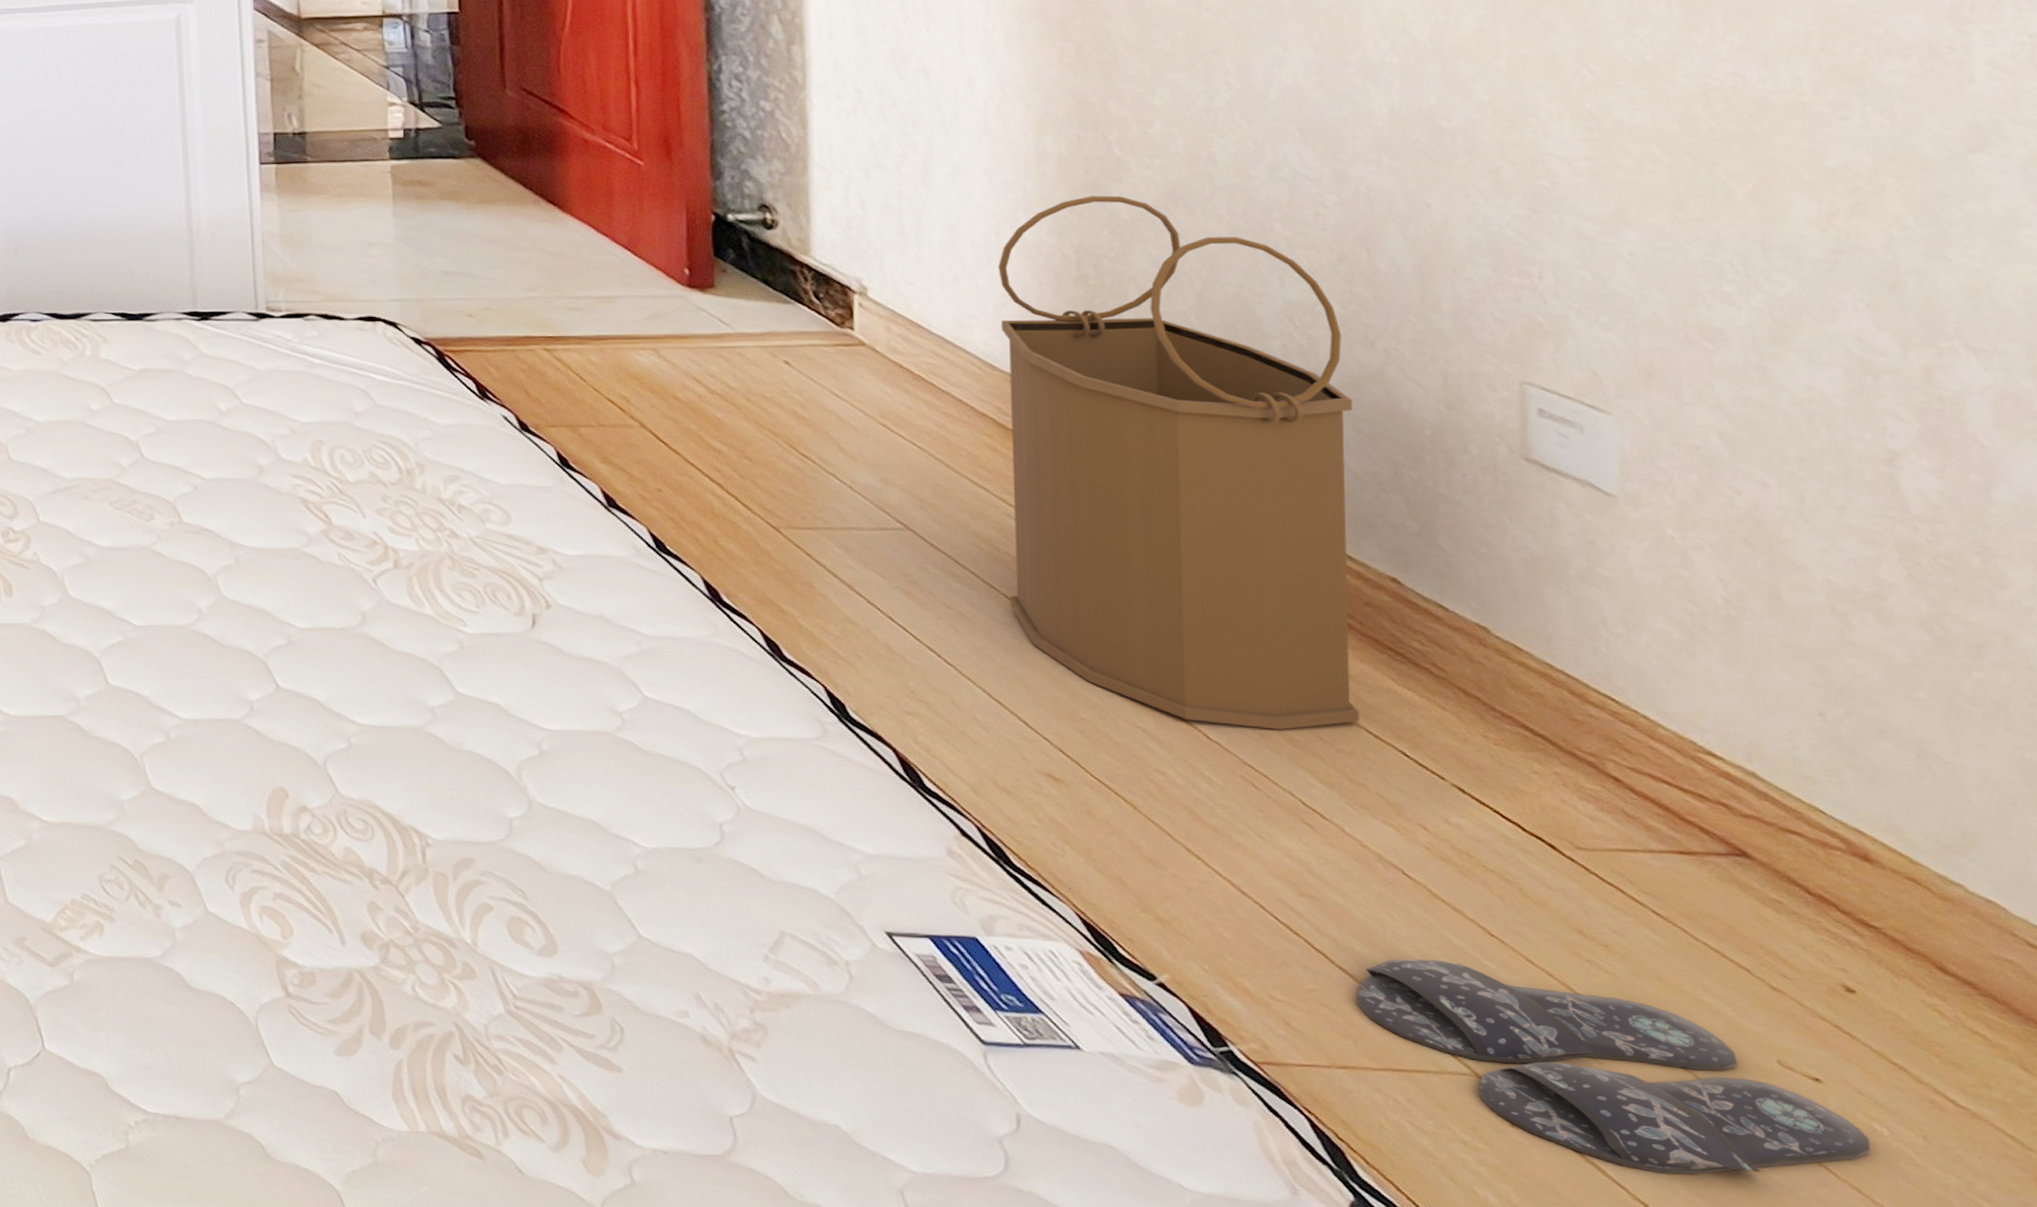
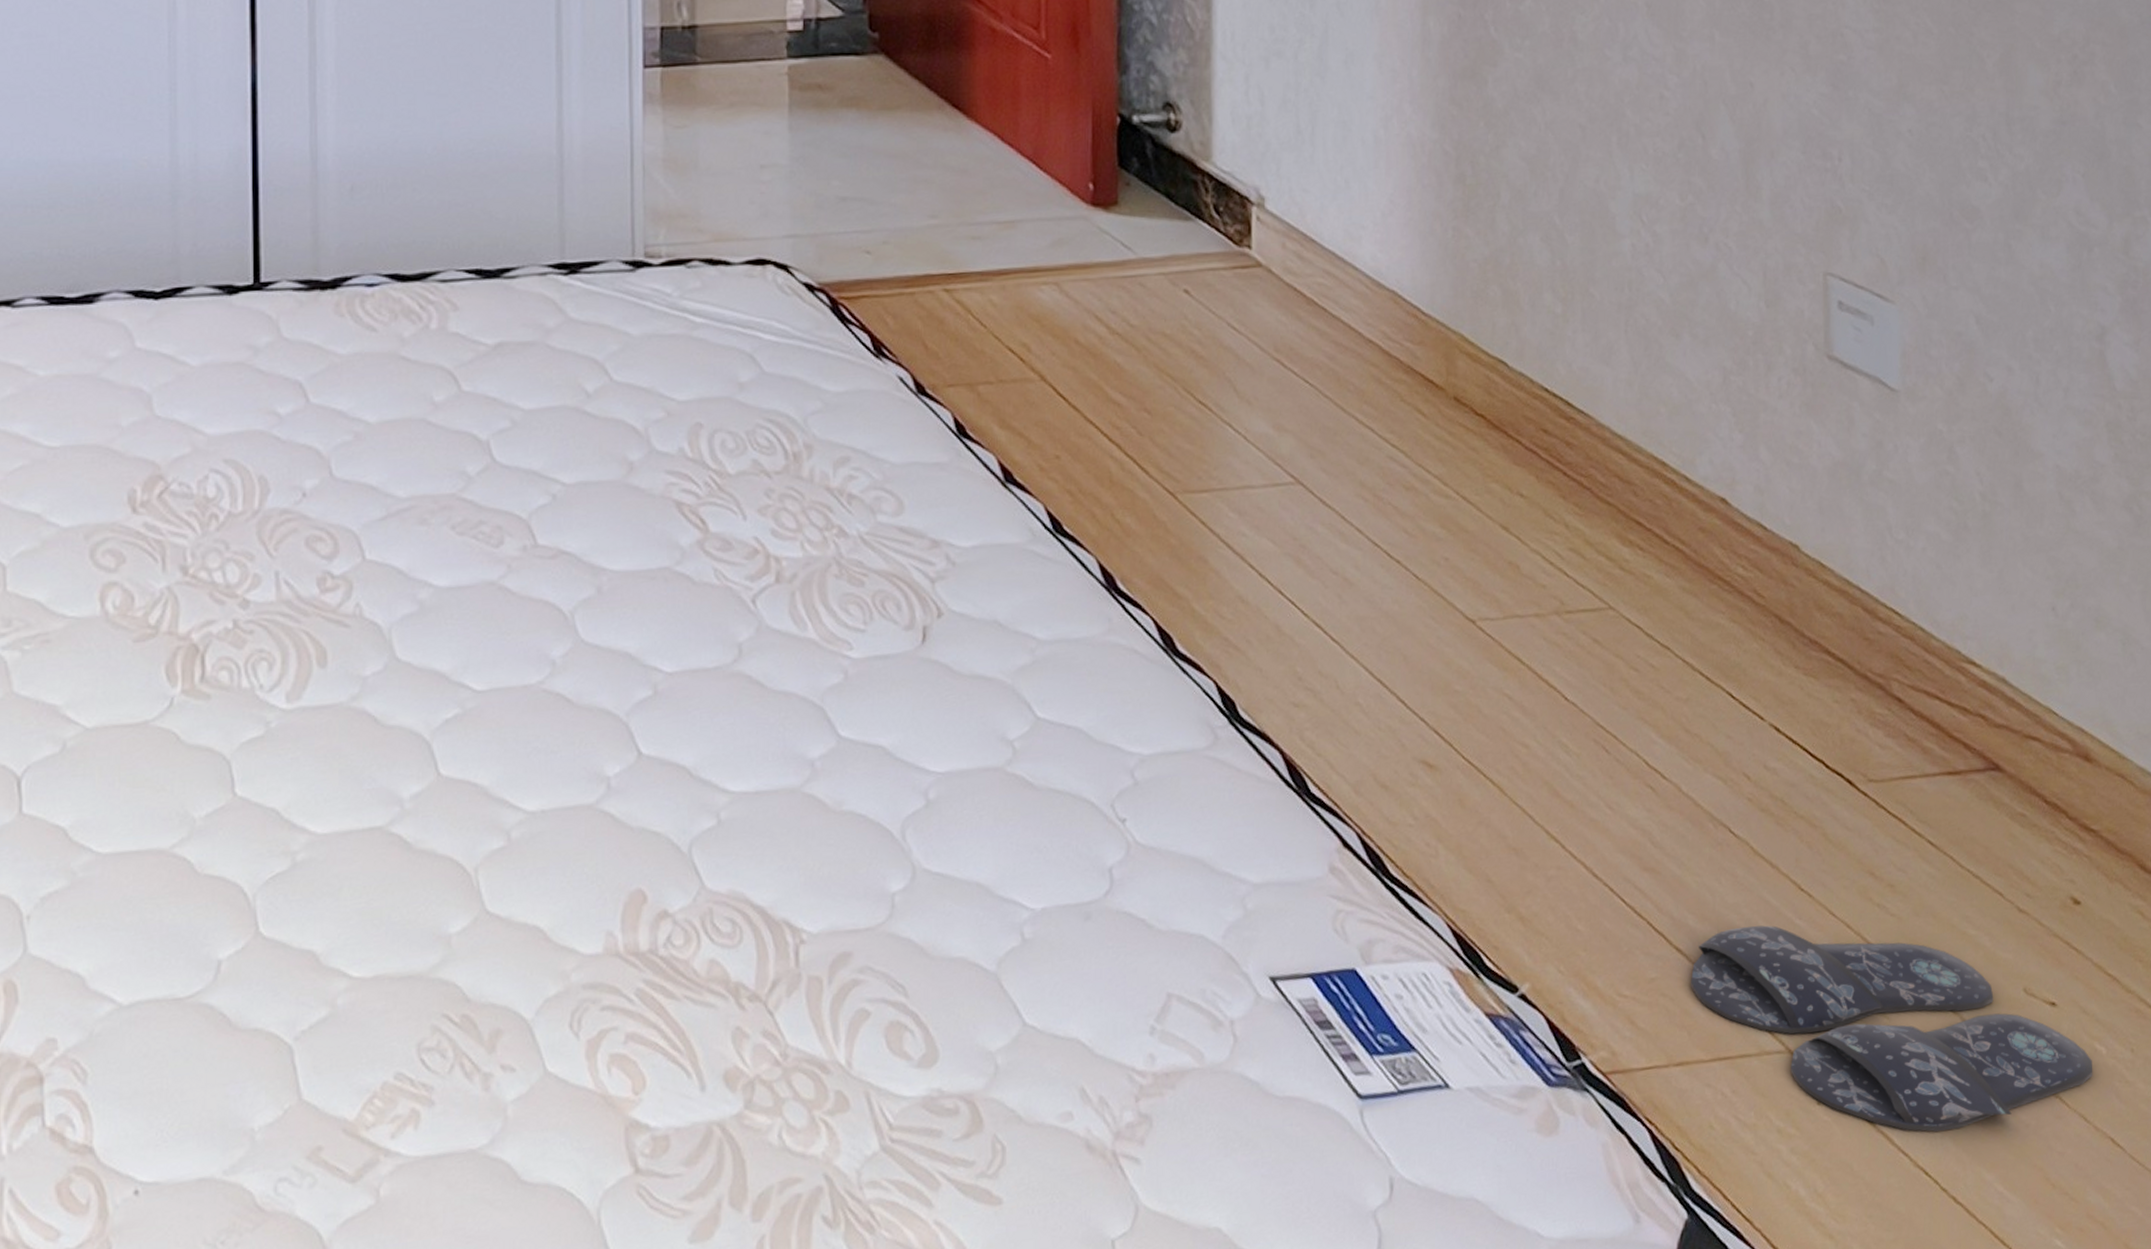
basket: present [998,195,1359,730] -> none [1386,82,1694,682]

